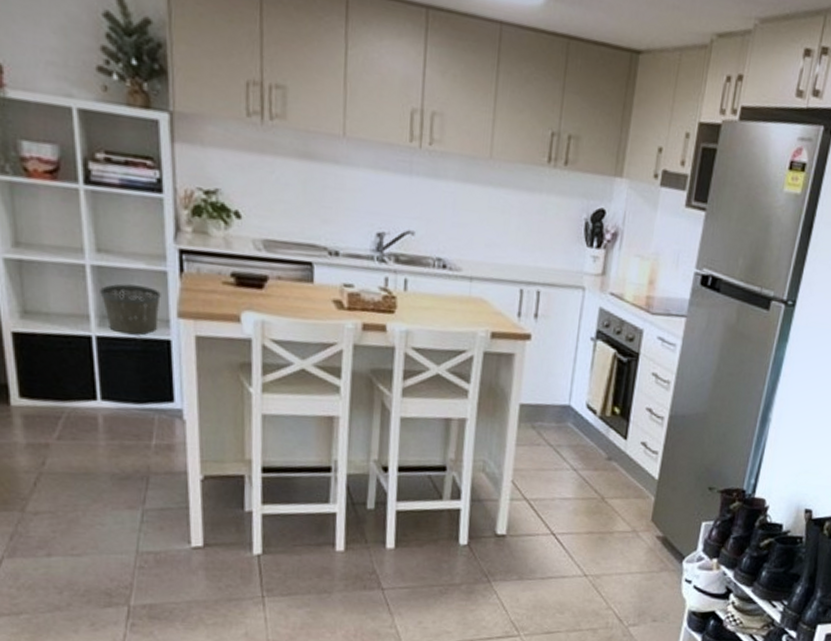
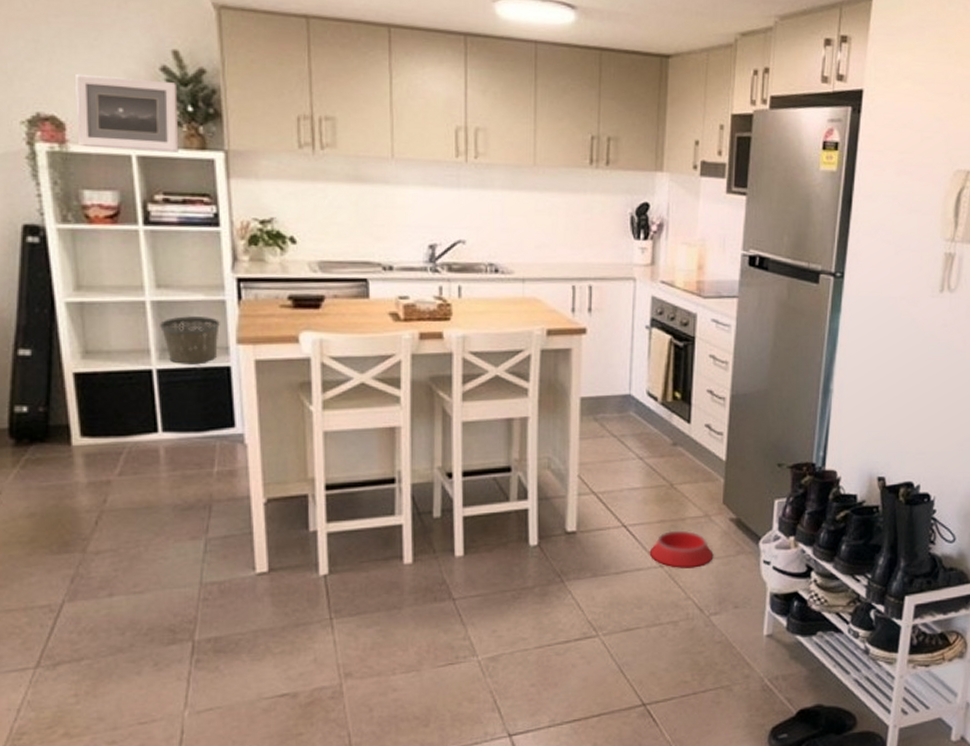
picture frame: none [13,12,122,109] -> present [76,75,179,153]
pet bowl: none [575,542,638,580] -> present [649,530,714,568]

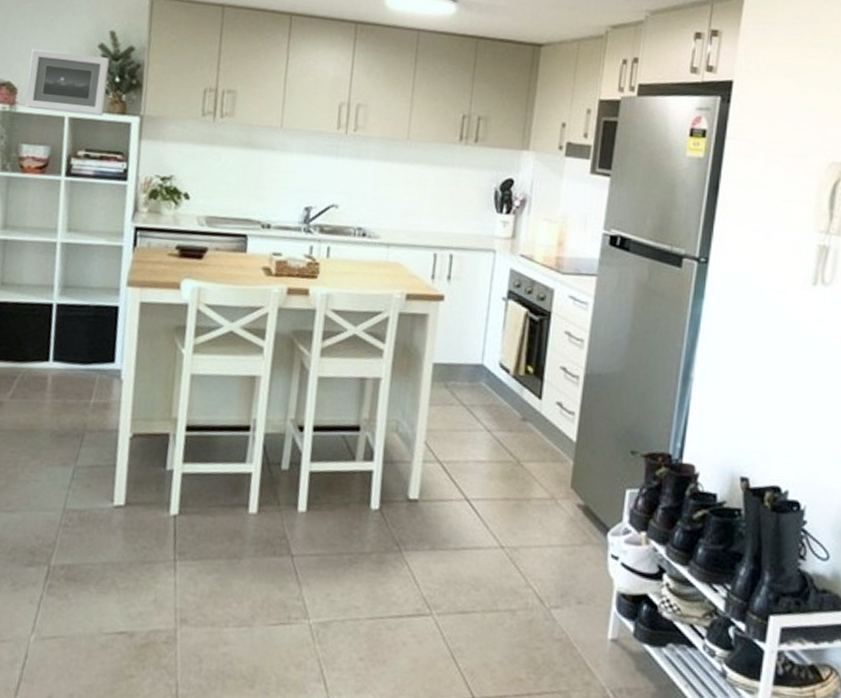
basket: present [160,316,220,365] -> none [65,258,115,302]
pet bowl: present [649,530,714,568] -> none [491,509,558,554]

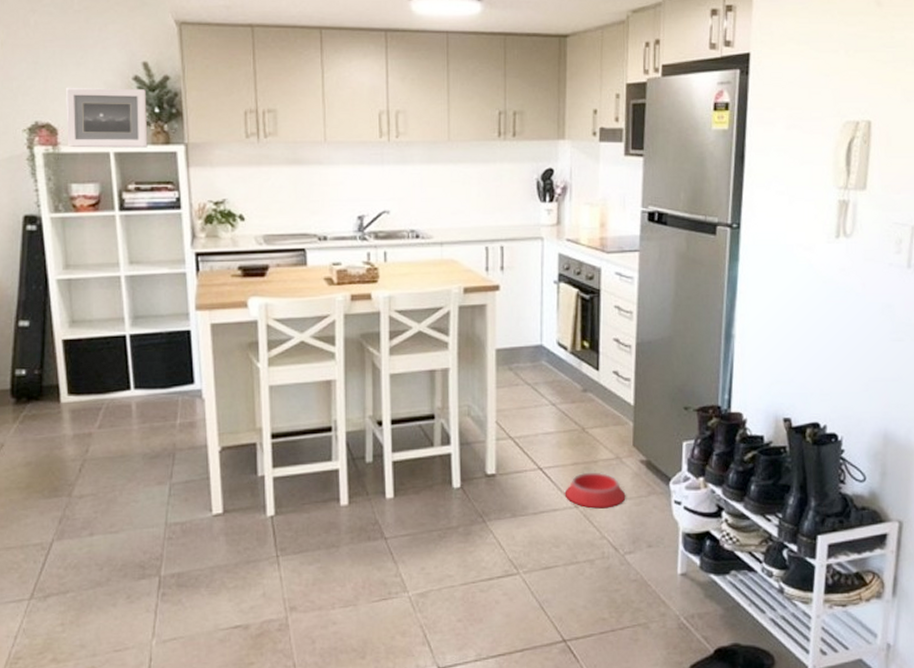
pet bowl: none [491,509,558,554] -> present [564,472,626,509]

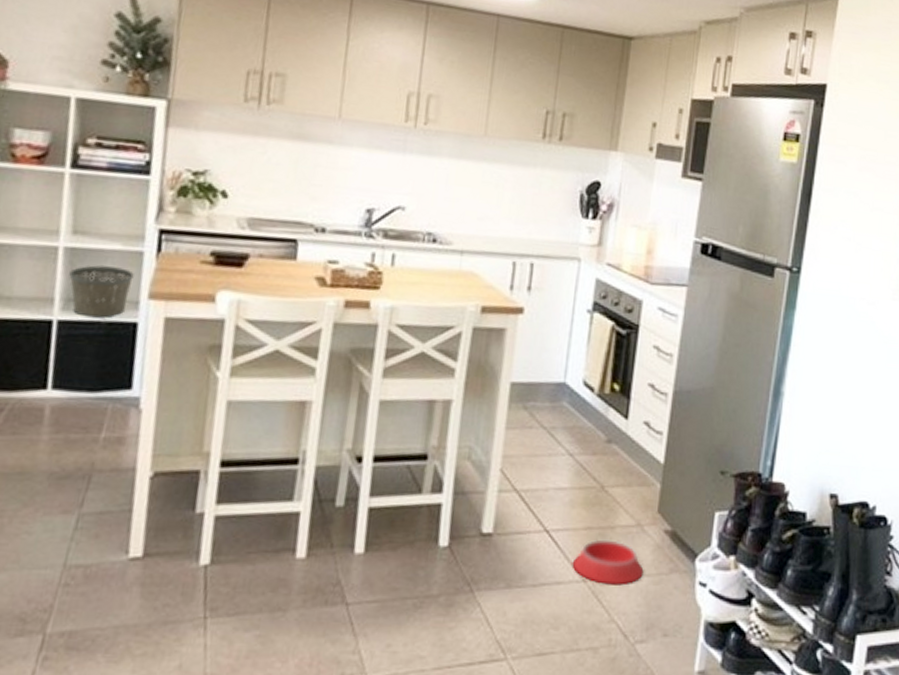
picture frame: present [66,88,148,148] -> none [17,15,130,98]
basket: none [132,287,181,330] -> present [69,265,134,318]

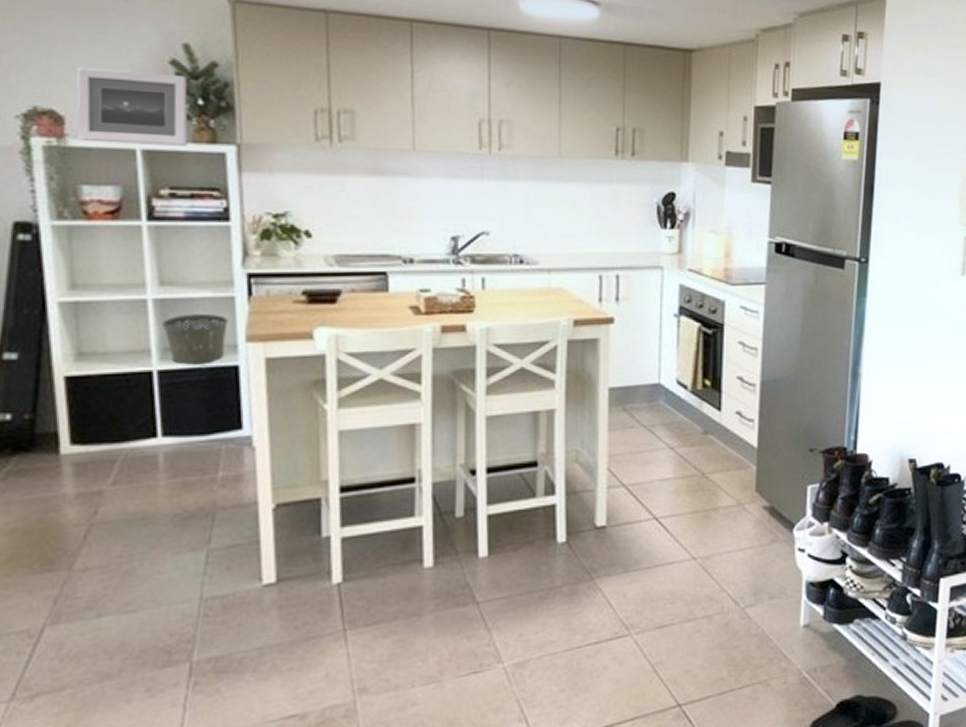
picture frame: none [17,15,130,98] -> present [77,68,188,146]
pet bowl: present [572,539,644,585] -> none [682,520,748,560]

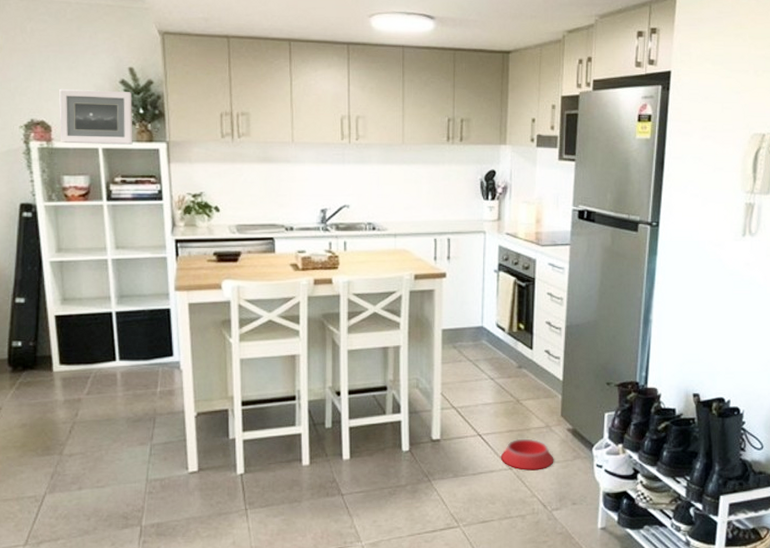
basket: present [162,314,228,365] -> none [118,270,162,308]
pet bowl: none [682,520,748,560] -> present [500,438,554,471]

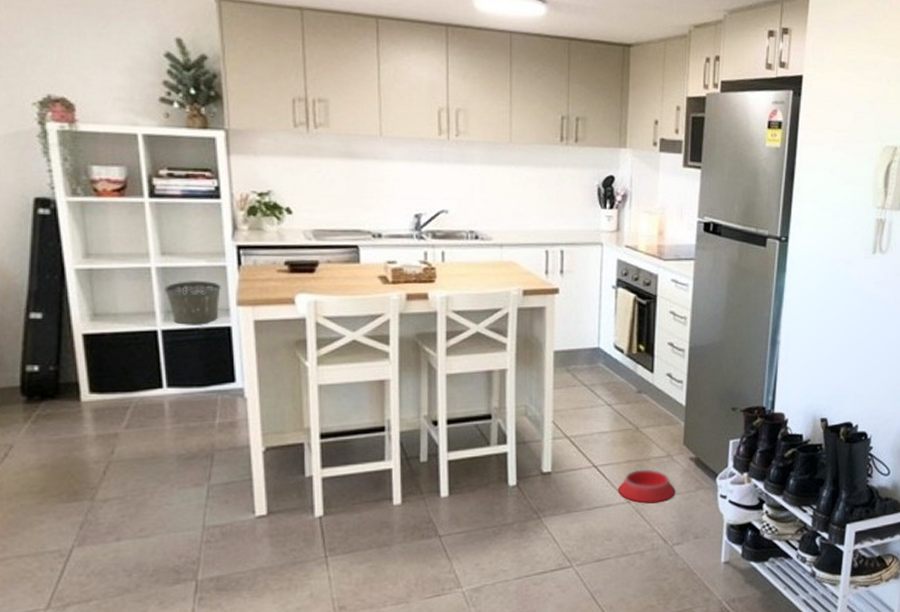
picture frame: present [59,89,133,145] -> none [85,60,182,131]
basket: none [118,270,162,308] -> present [165,281,221,325]

